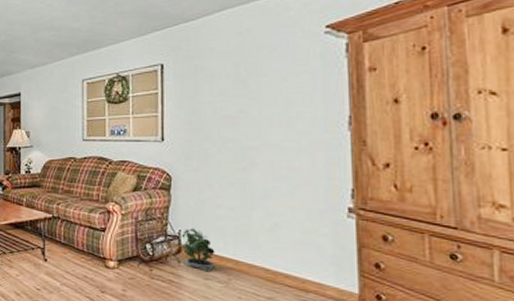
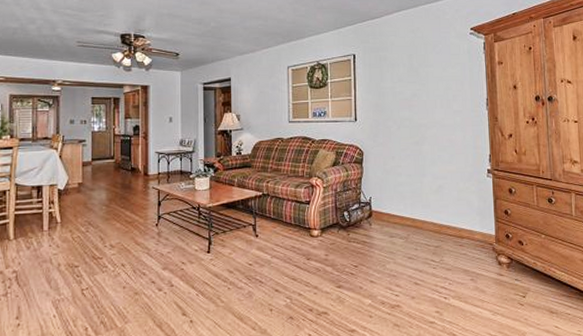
potted plant: present [180,228,216,272] -> none [371,194,398,231]

